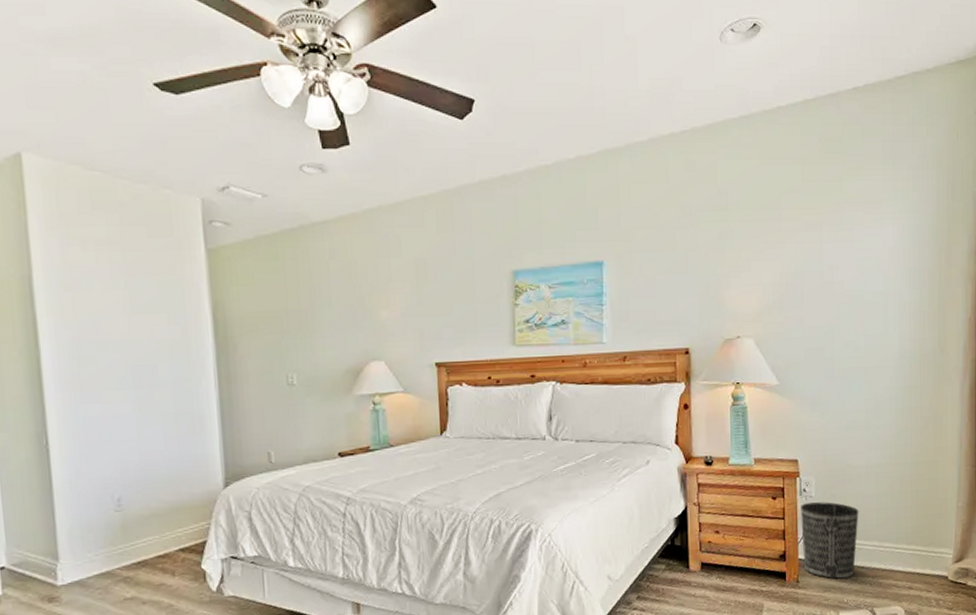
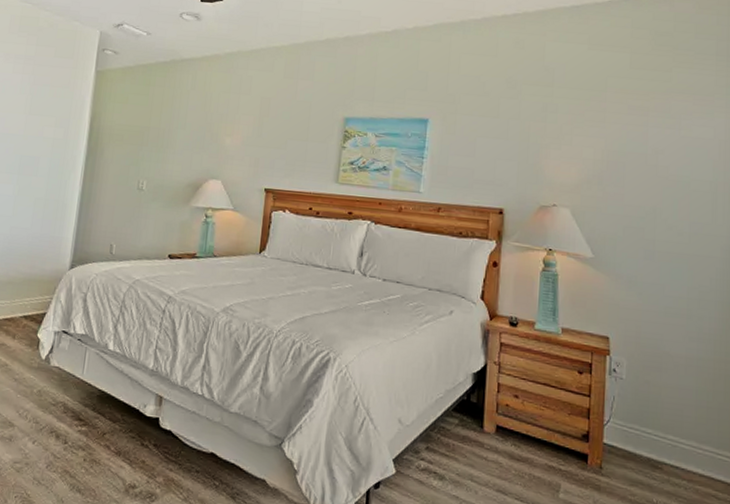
wastebasket: present [801,502,859,579] -> none [608,384,675,476]

